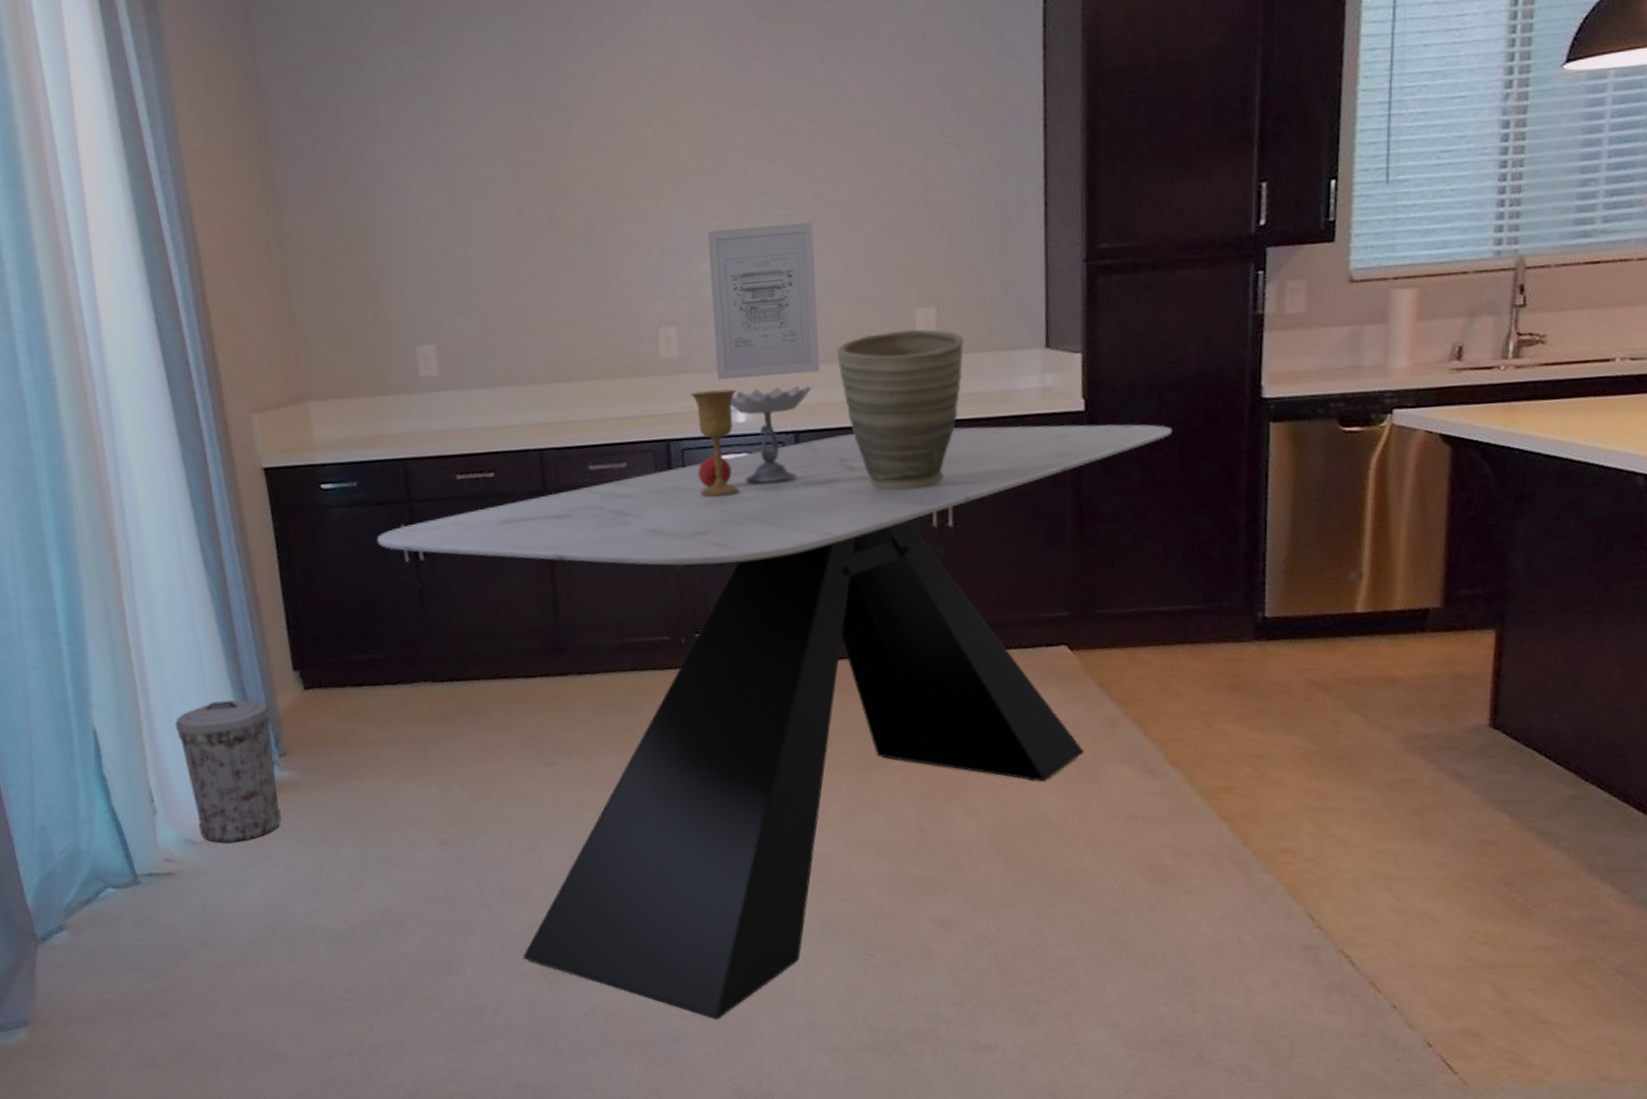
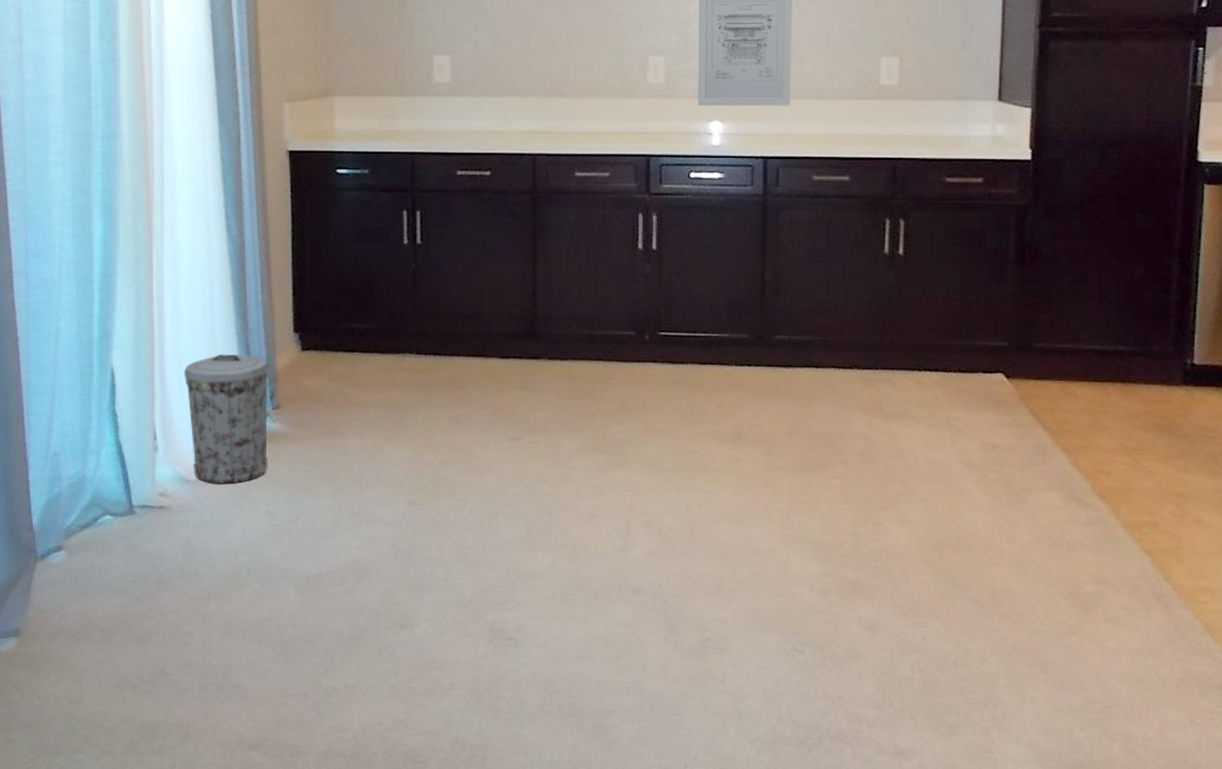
dining table: present [376,424,1173,1020] -> none [380,163,1113,698]
goblet: present [689,385,812,496] -> none [671,115,782,209]
vase: present [837,329,964,490] -> none [807,75,924,217]

